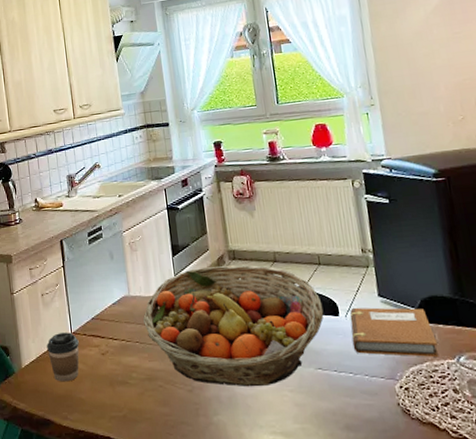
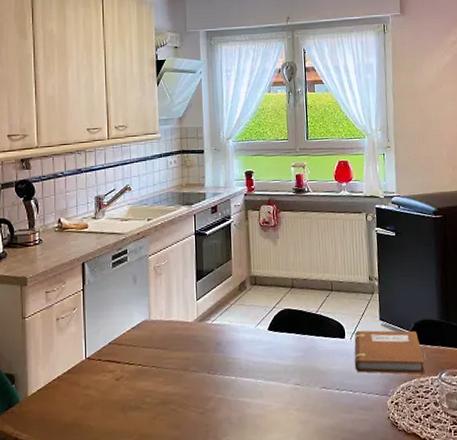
coffee cup: present [47,332,80,382] -> none [58,358,93,410]
fruit basket: present [143,264,324,387] -> none [162,290,332,408]

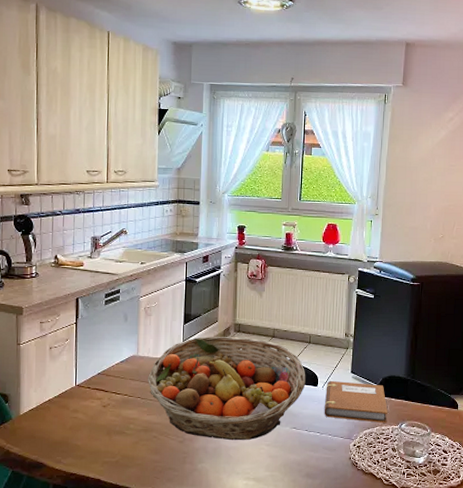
fruit basket: none [162,290,332,408] -> present [148,337,306,441]

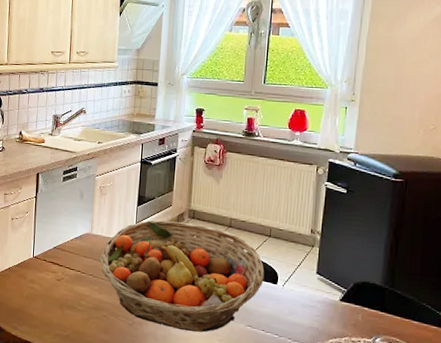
notebook: present [324,380,388,423] -> none [283,279,359,334]

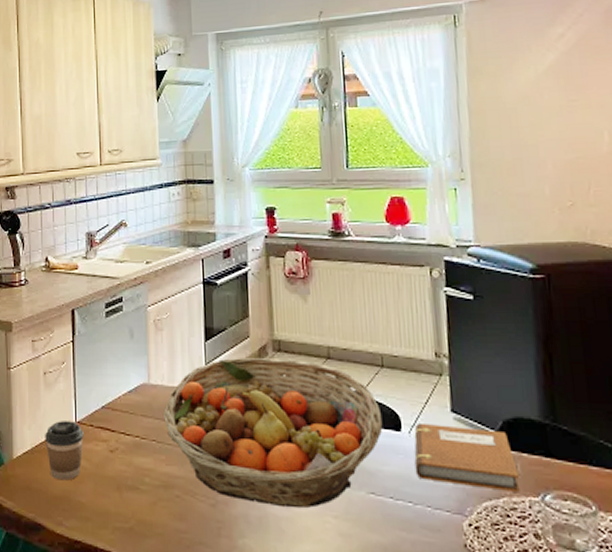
coffee cup: none [9,255,39,298] -> present [45,421,84,481]
notebook: none [283,279,359,334] -> present [414,422,520,492]

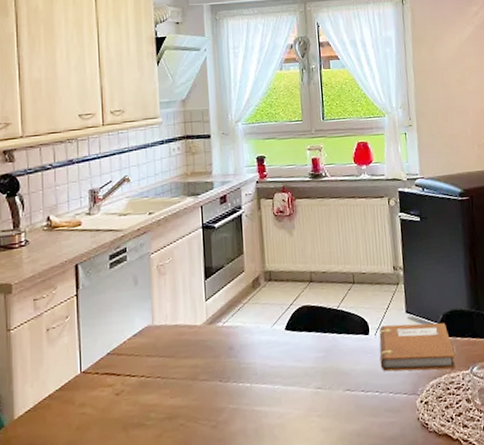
coffee cup: present [45,421,84,481] -> none [48,372,89,432]
fruit basket: present [164,358,383,509] -> none [167,286,355,417]

